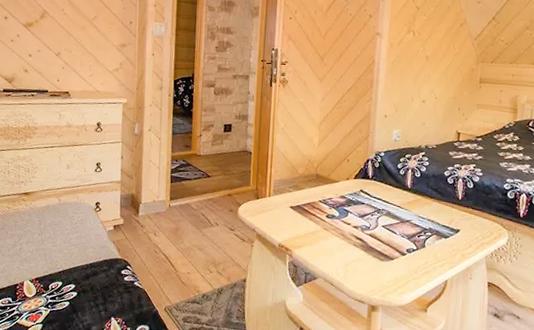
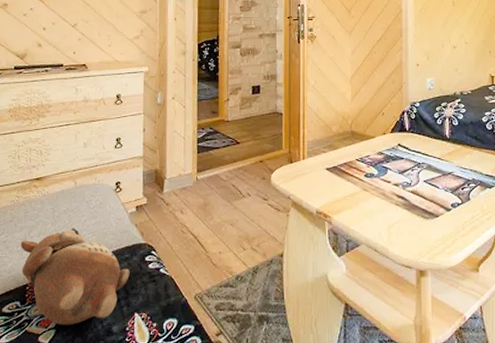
teddy bear: none [11,239,108,322] -> present [20,228,130,325]

